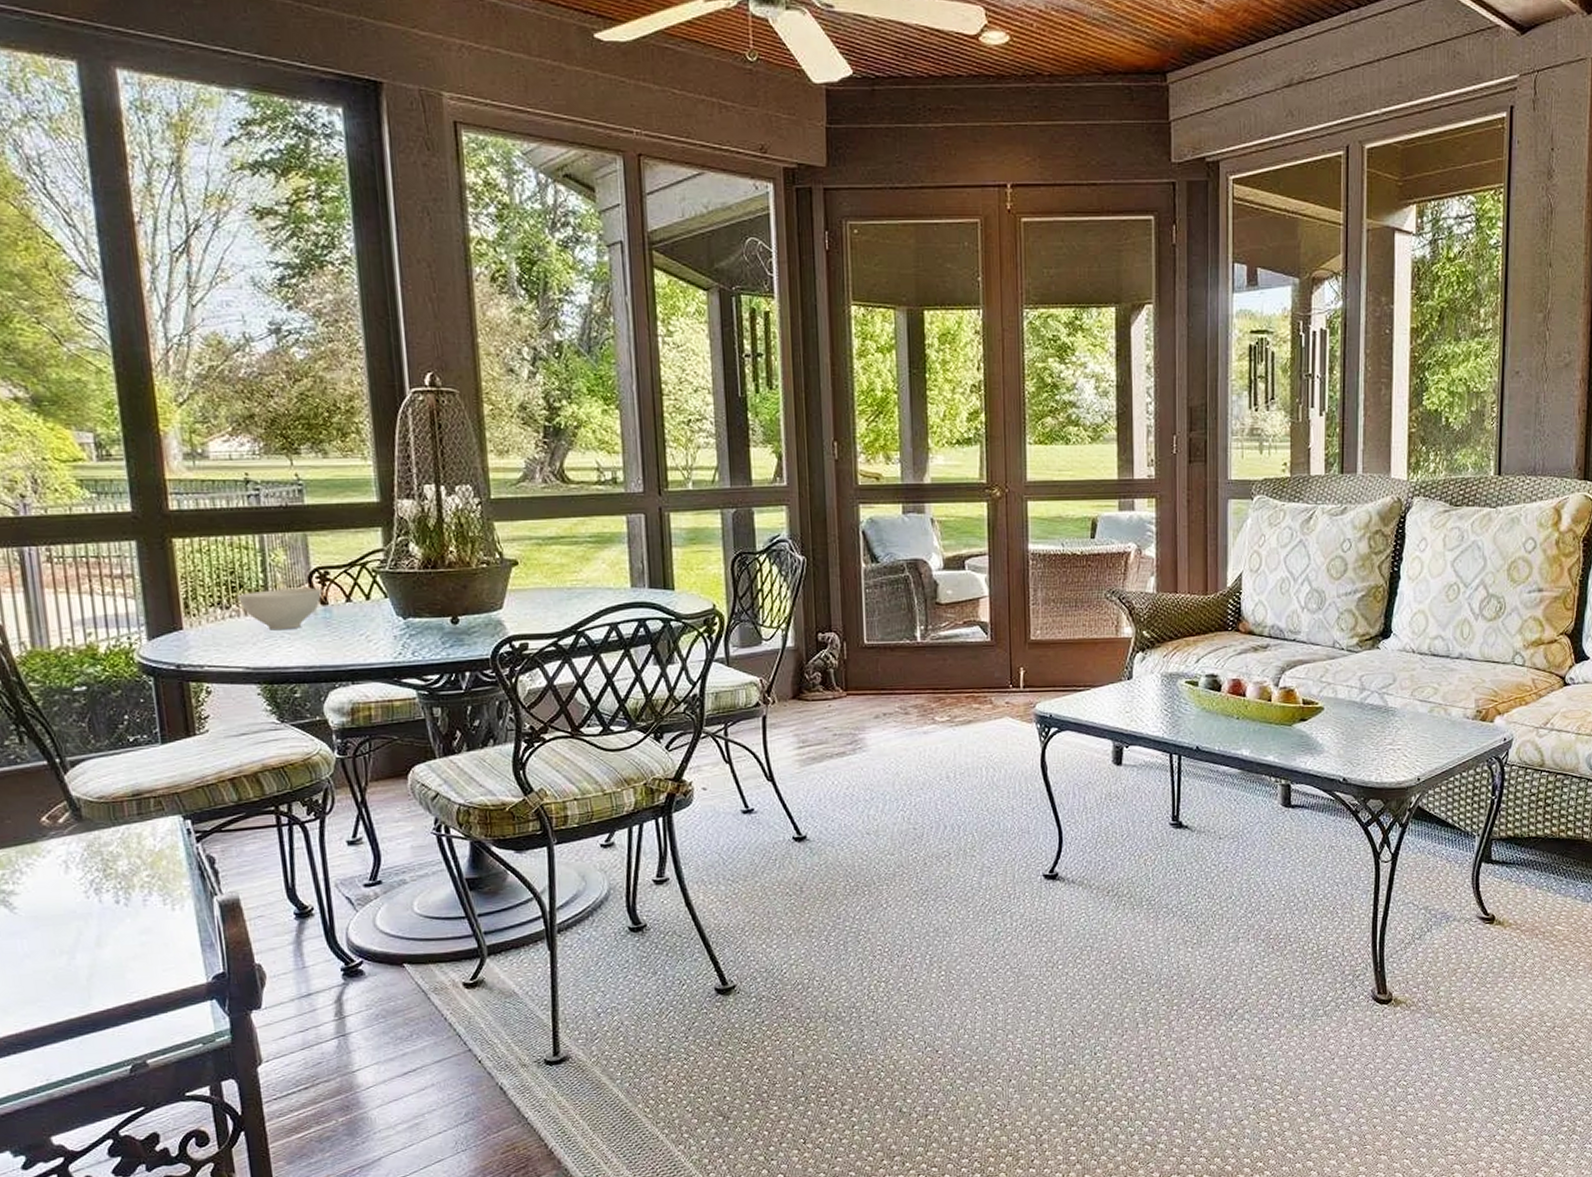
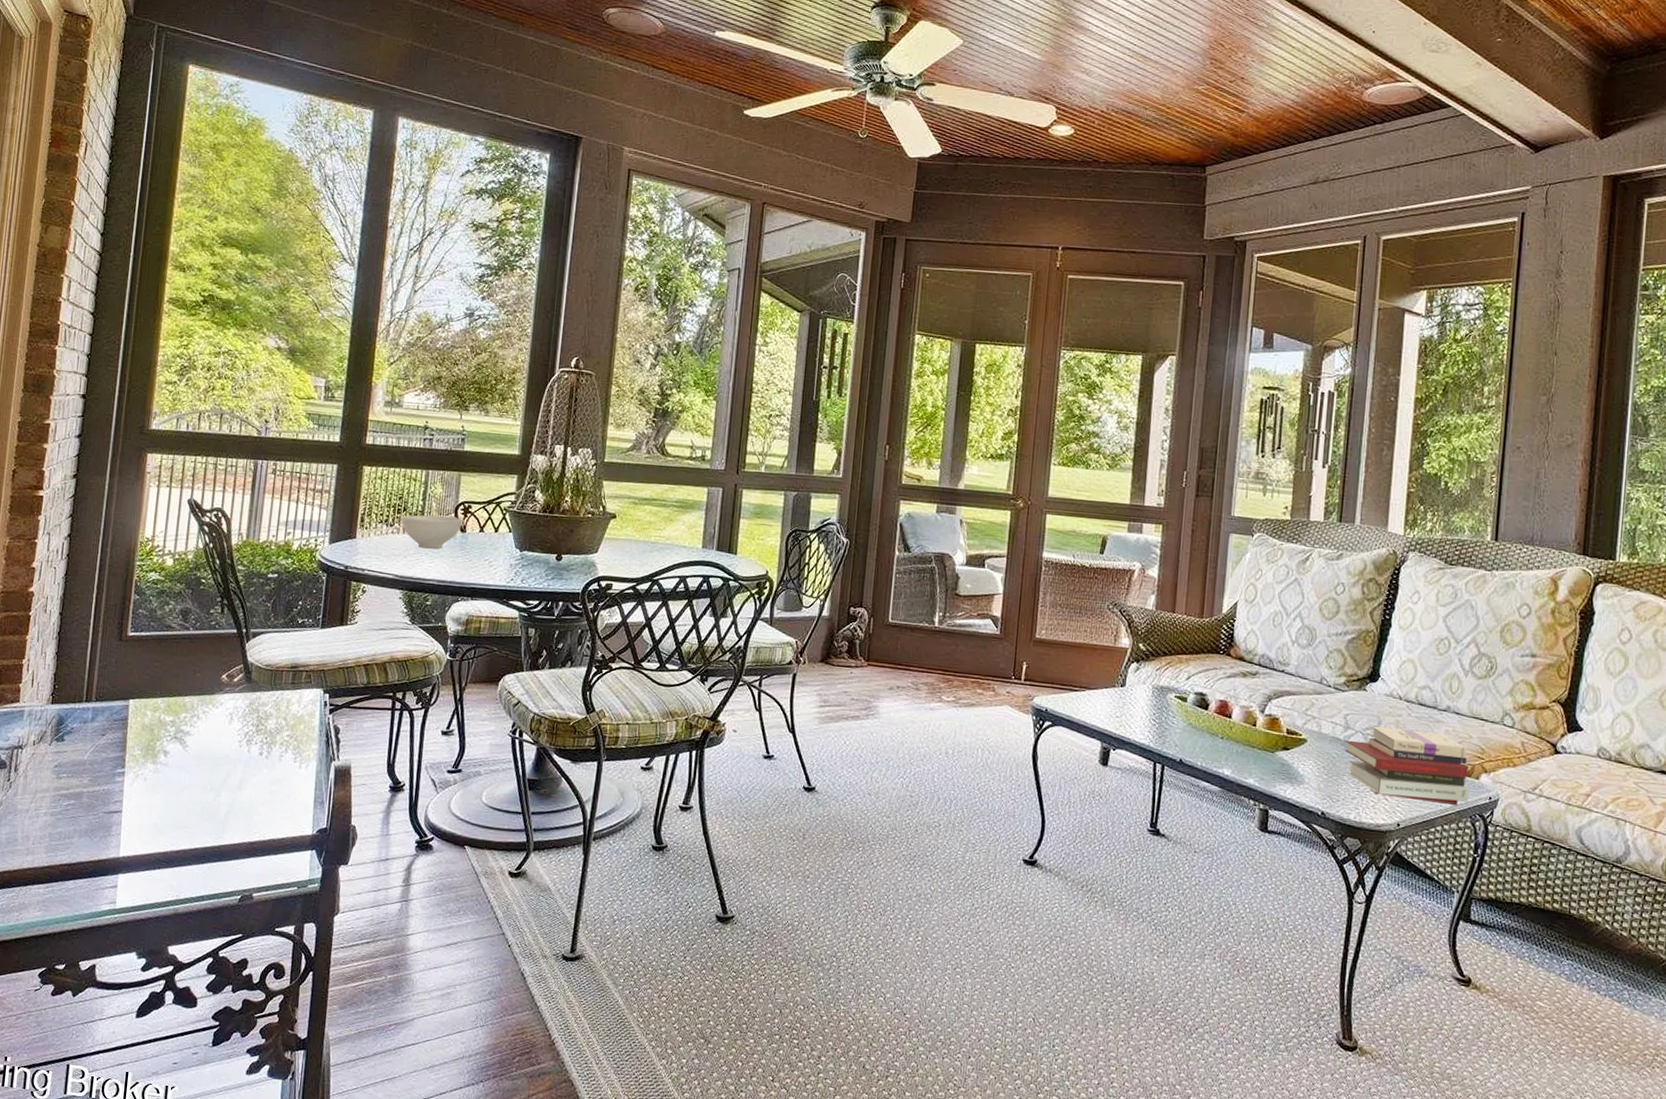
books: none [1361,682,1485,752] -> present [1344,725,1470,805]

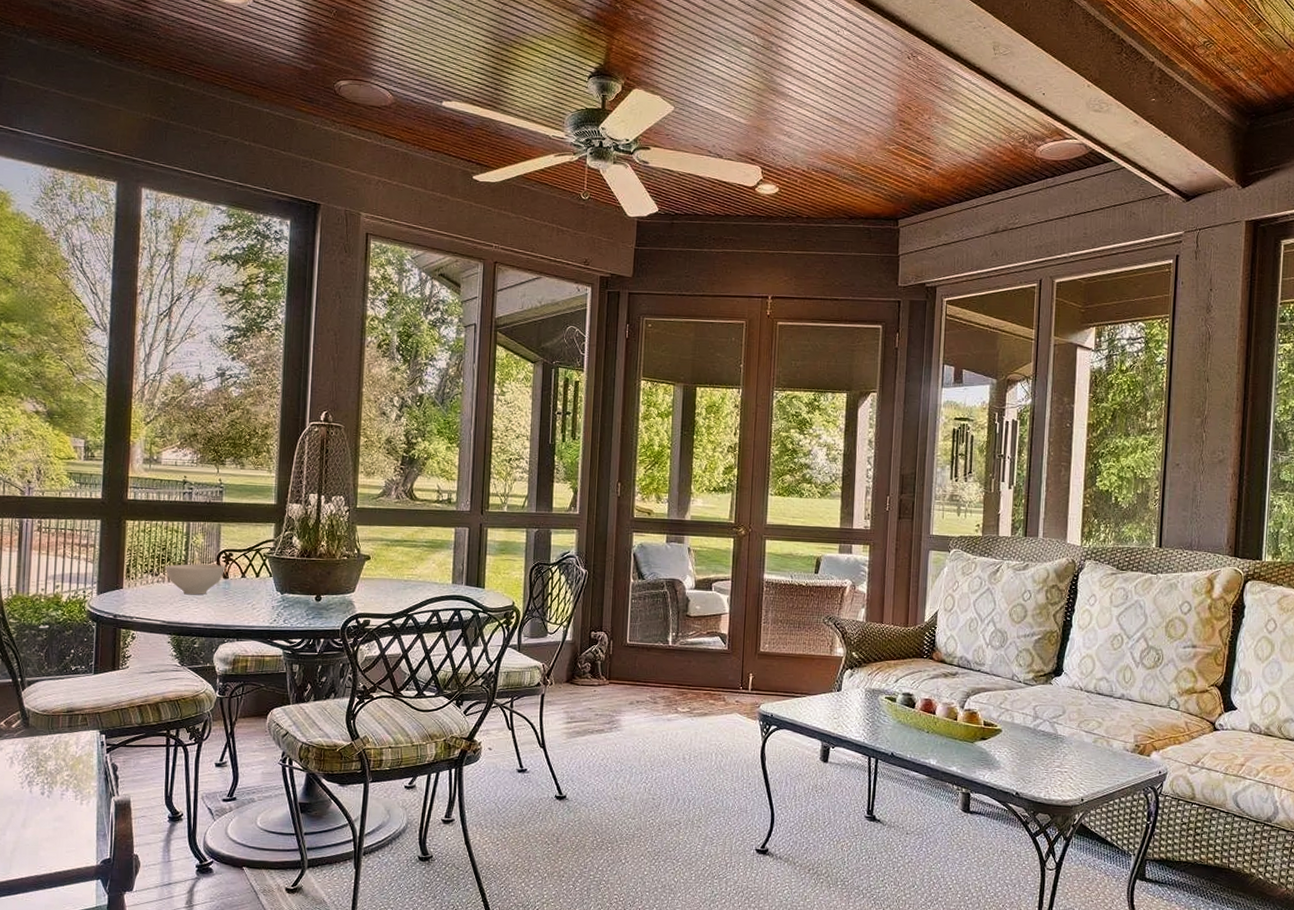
books: present [1344,725,1470,805] -> none [1034,714,1142,780]

